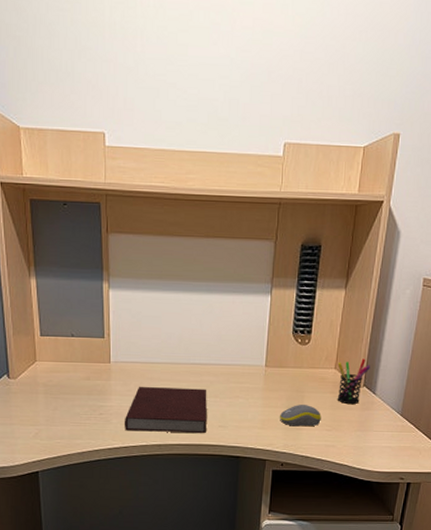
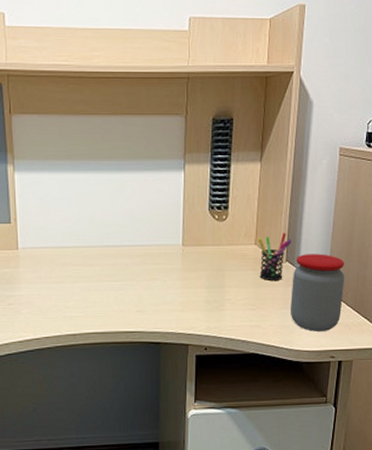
notebook: present [124,386,207,434] -> none [35,272,123,321]
computer mouse: present [280,405,321,427] -> none [201,284,244,307]
jar: none [364,380,421,454] -> present [291,254,345,331]

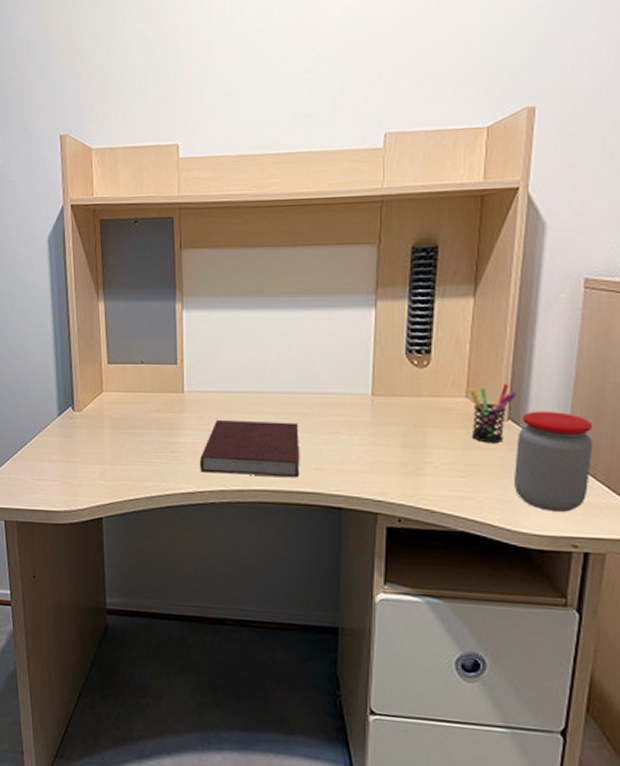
notebook: none [35,272,123,321] -> present [199,419,299,478]

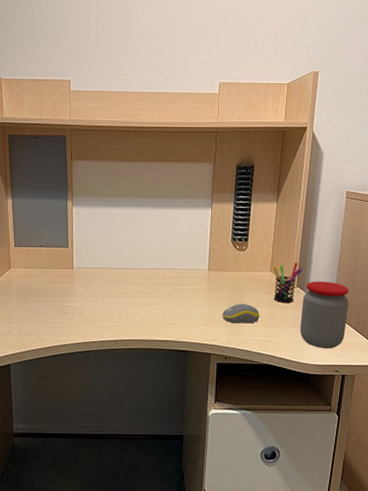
notebook: present [199,419,299,478] -> none [84,288,157,331]
computer mouse: none [394,443,451,471] -> present [222,304,260,324]

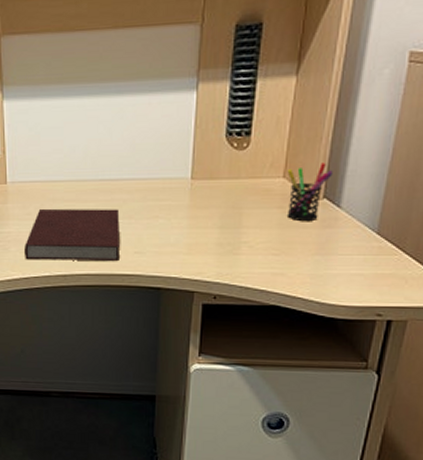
notebook: none [84,288,157,331] -> present [23,208,120,262]
computer mouse: present [222,304,260,324] -> none [211,224,266,251]
jar: present [300,281,350,348] -> none [325,188,406,284]

